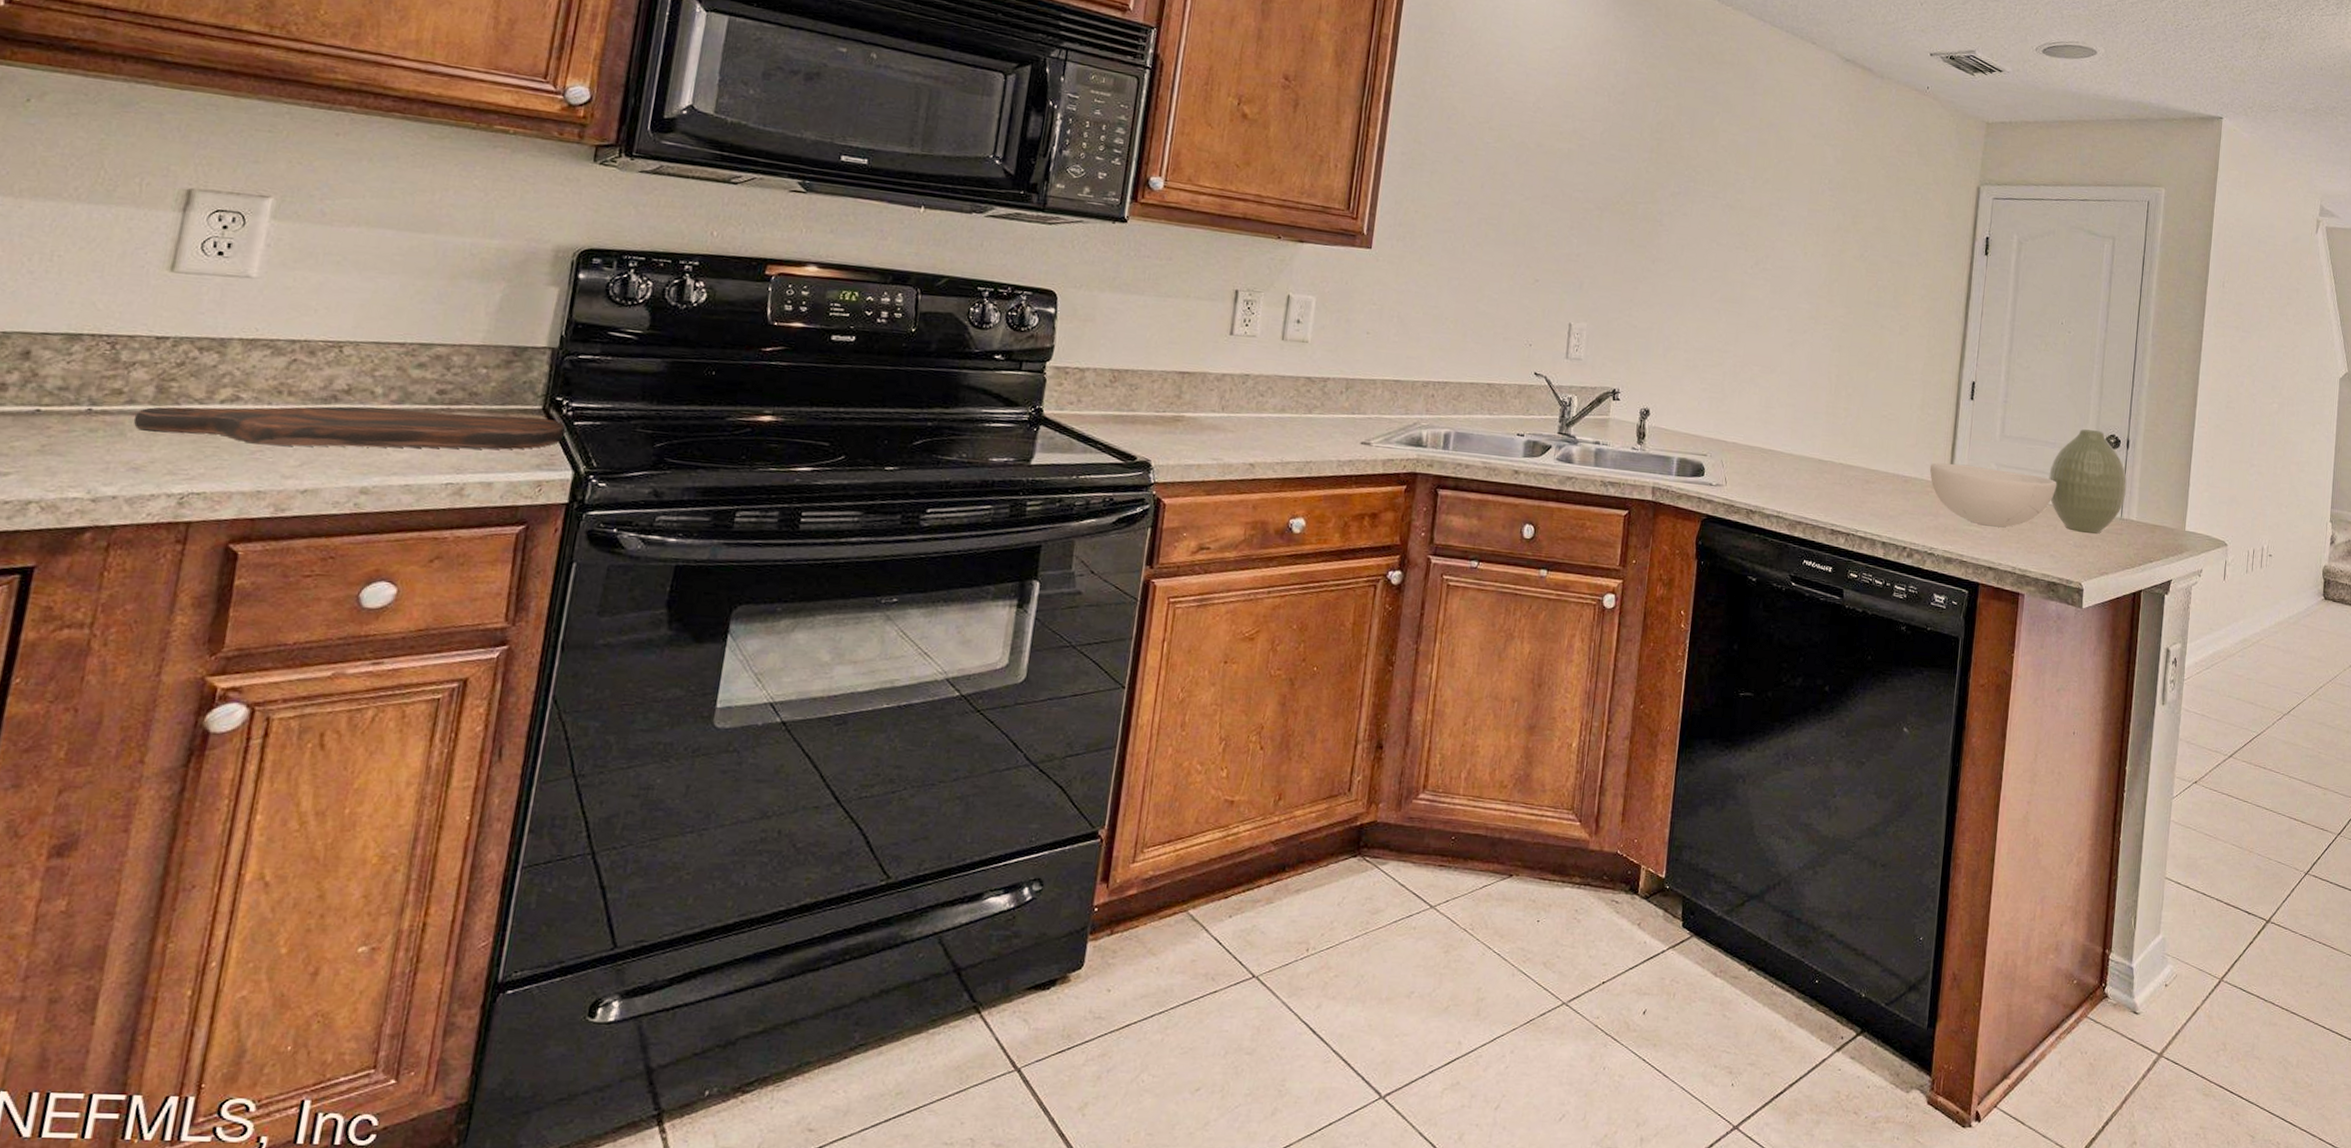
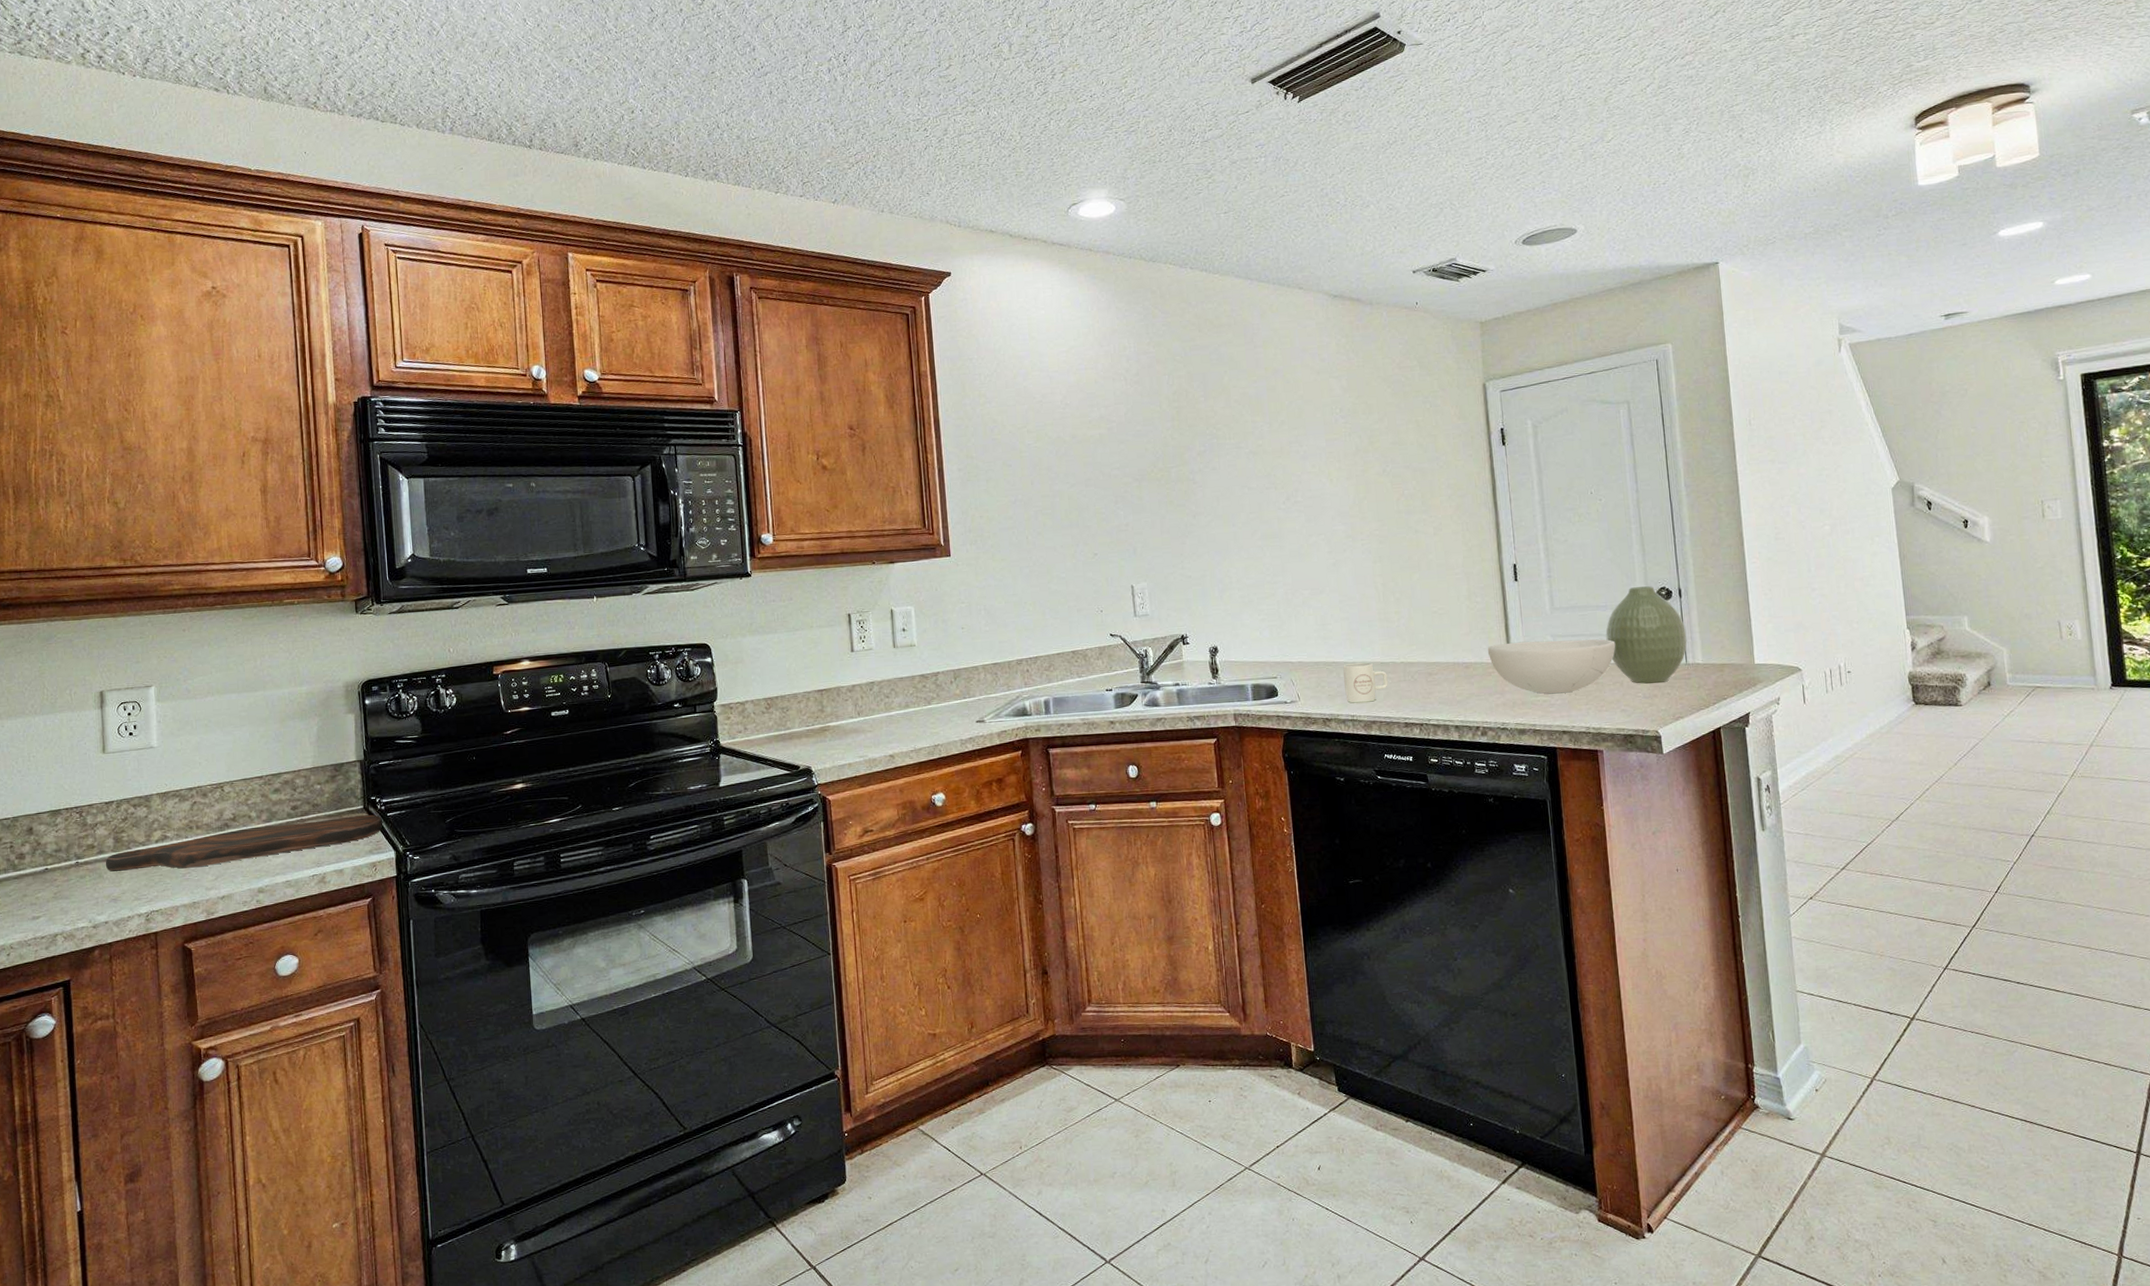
mug: none [1775,454,1823,501] -> present [1343,662,1388,703]

